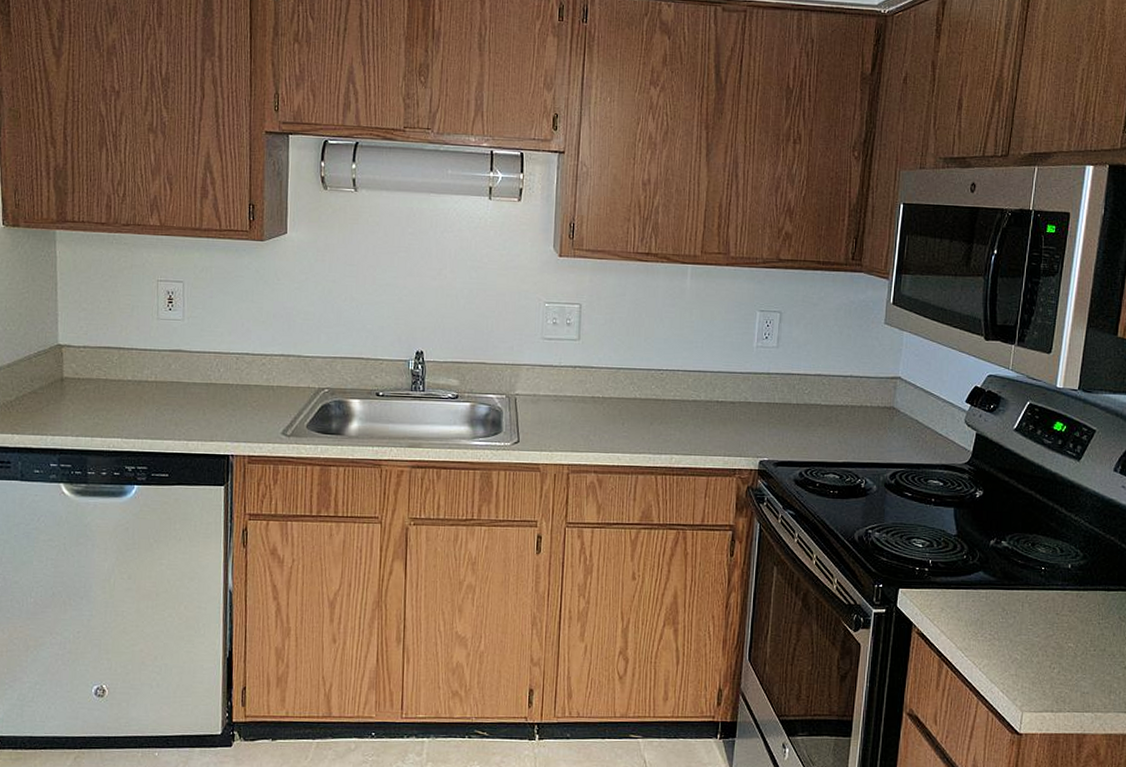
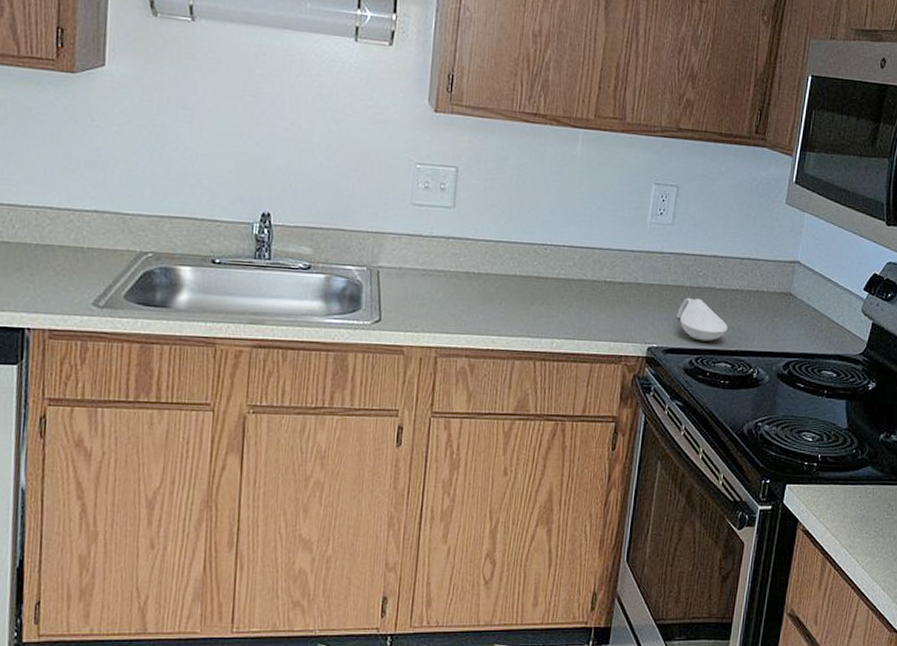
spoon rest: none [785,413,834,454] -> present [677,297,728,342]

